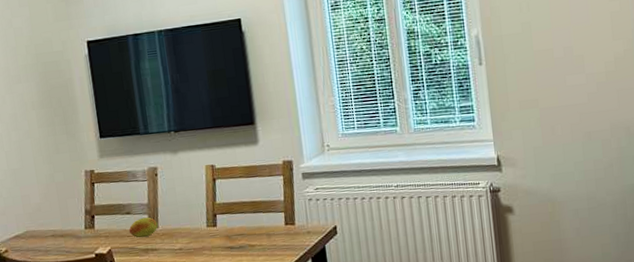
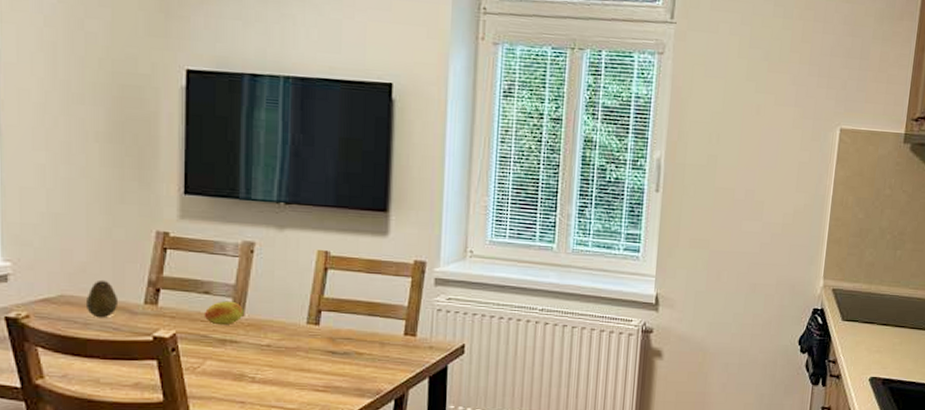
fruit: none [44,214,67,245] -> present [85,279,119,318]

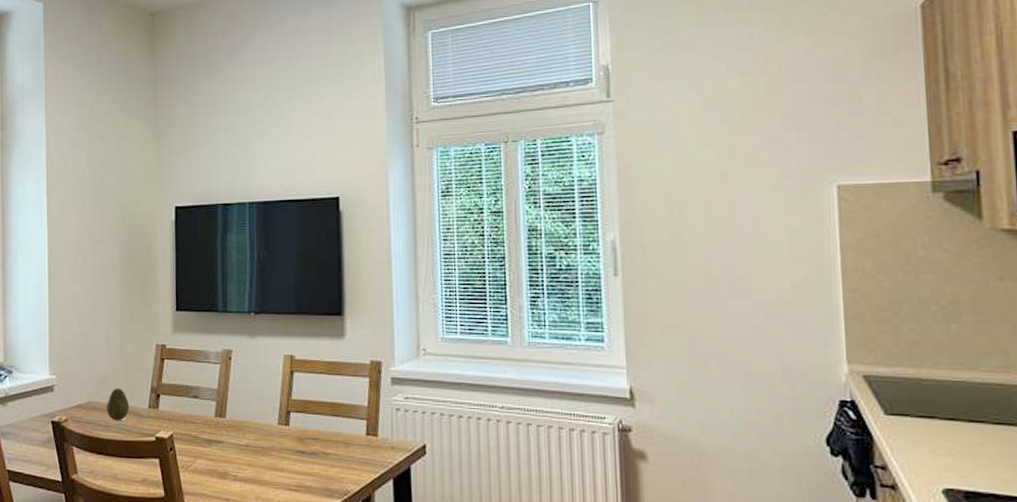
fruit: present [204,300,244,326] -> none [194,404,225,427]

